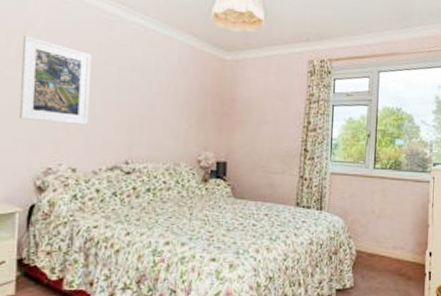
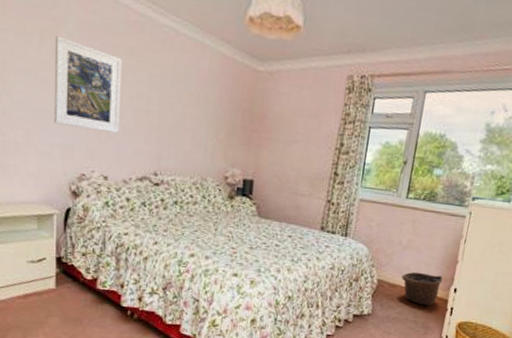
basket: none [378,239,418,273] -> present [401,271,443,306]

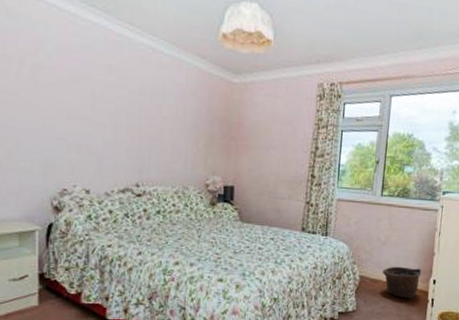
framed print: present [53,36,122,133] -> none [34,57,101,148]

